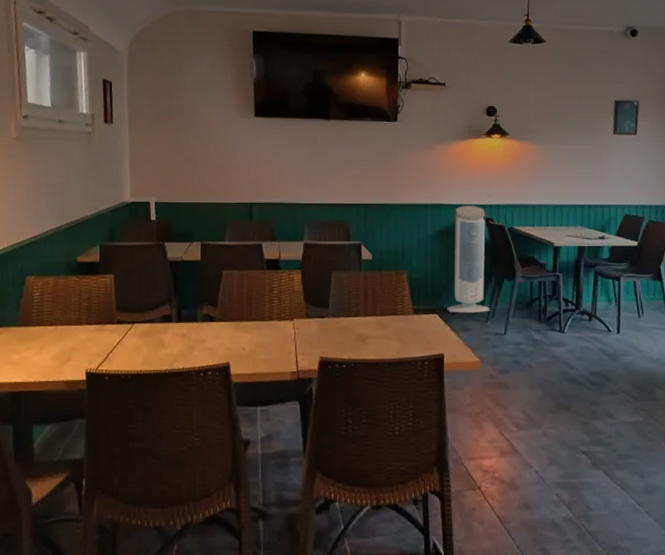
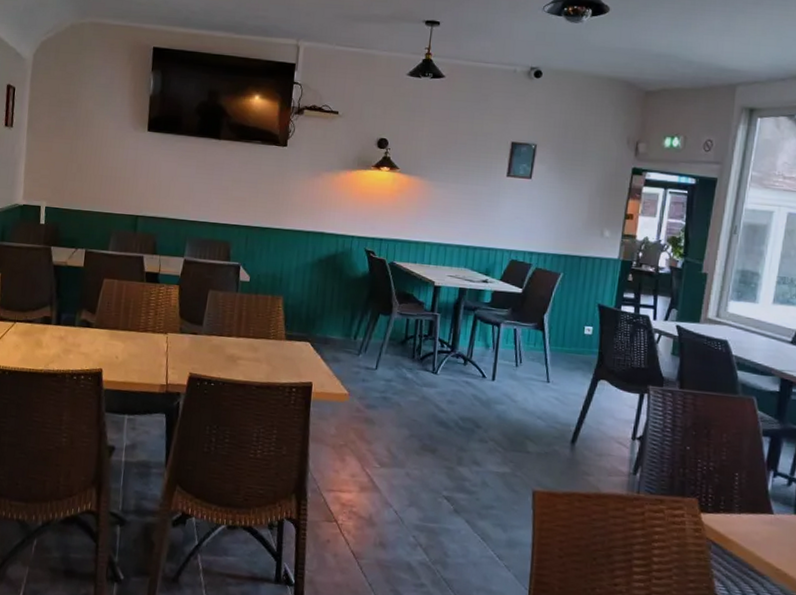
air purifier: present [447,206,490,314] -> none [320,236,368,345]

